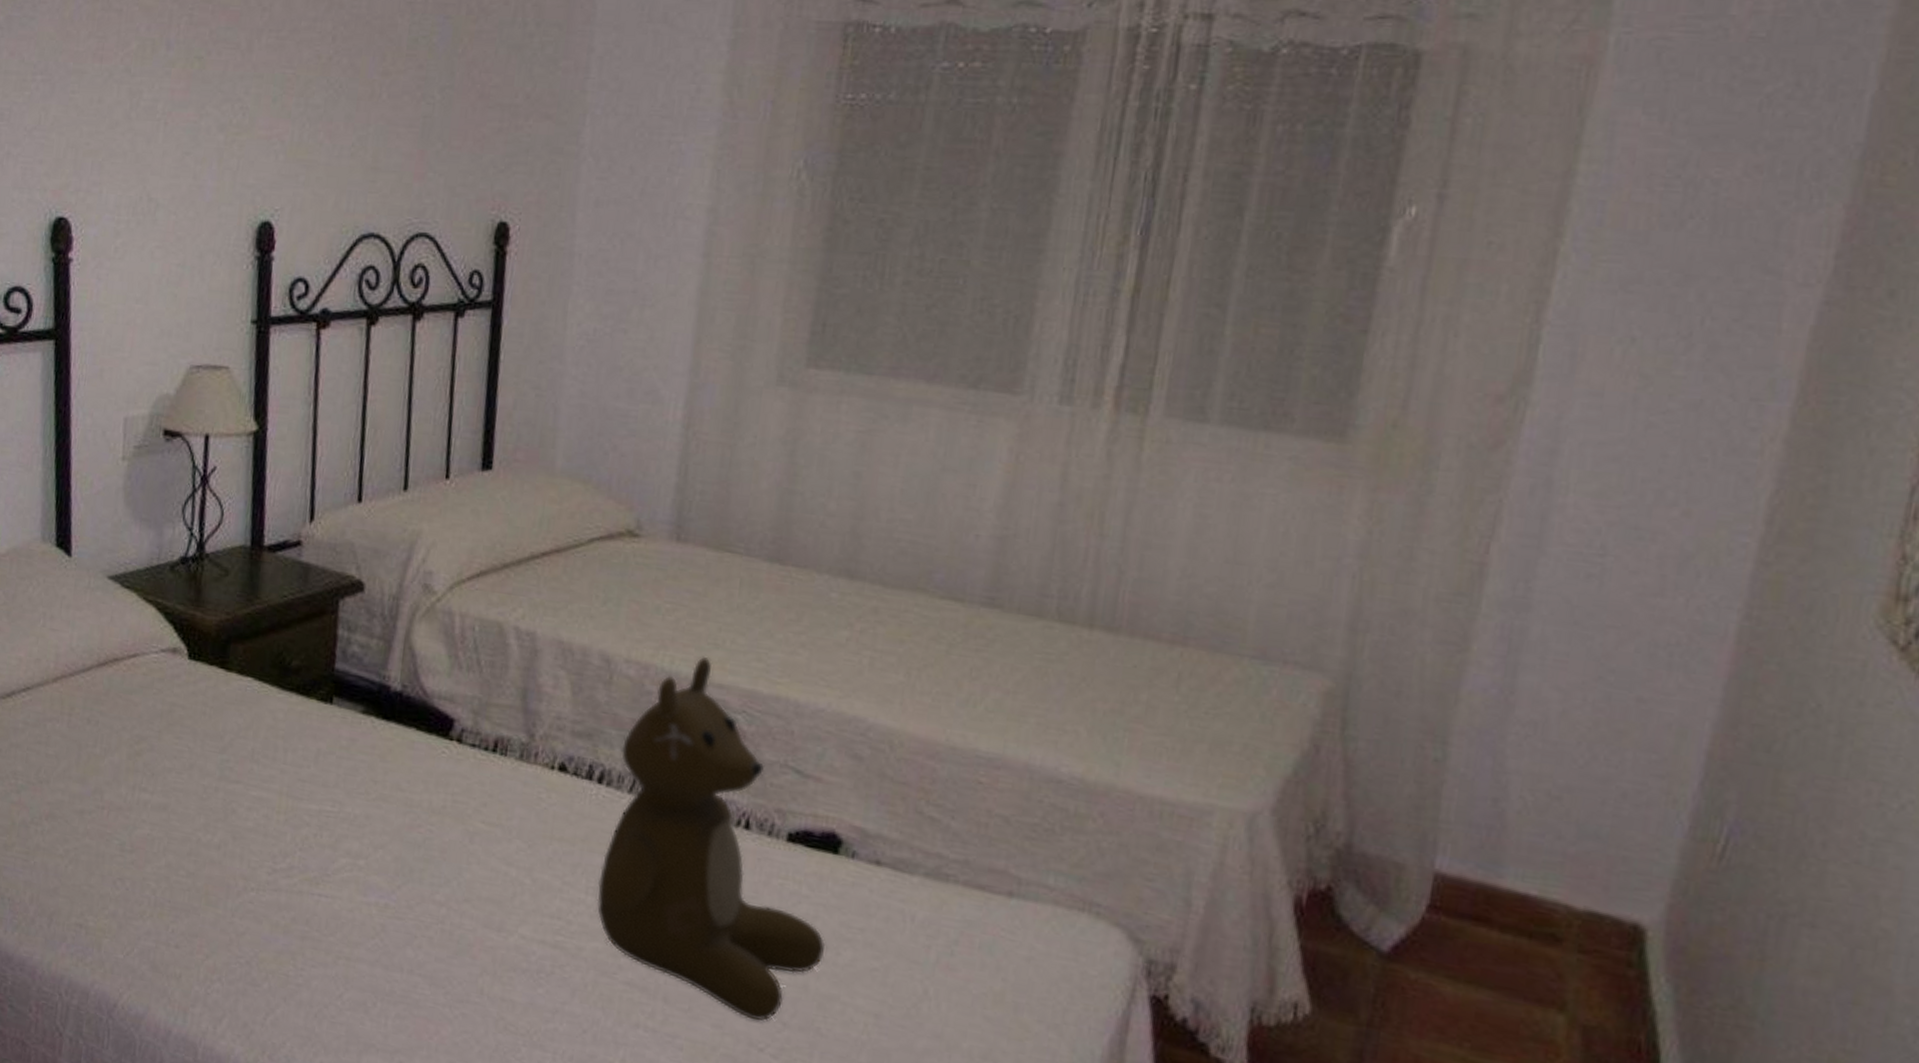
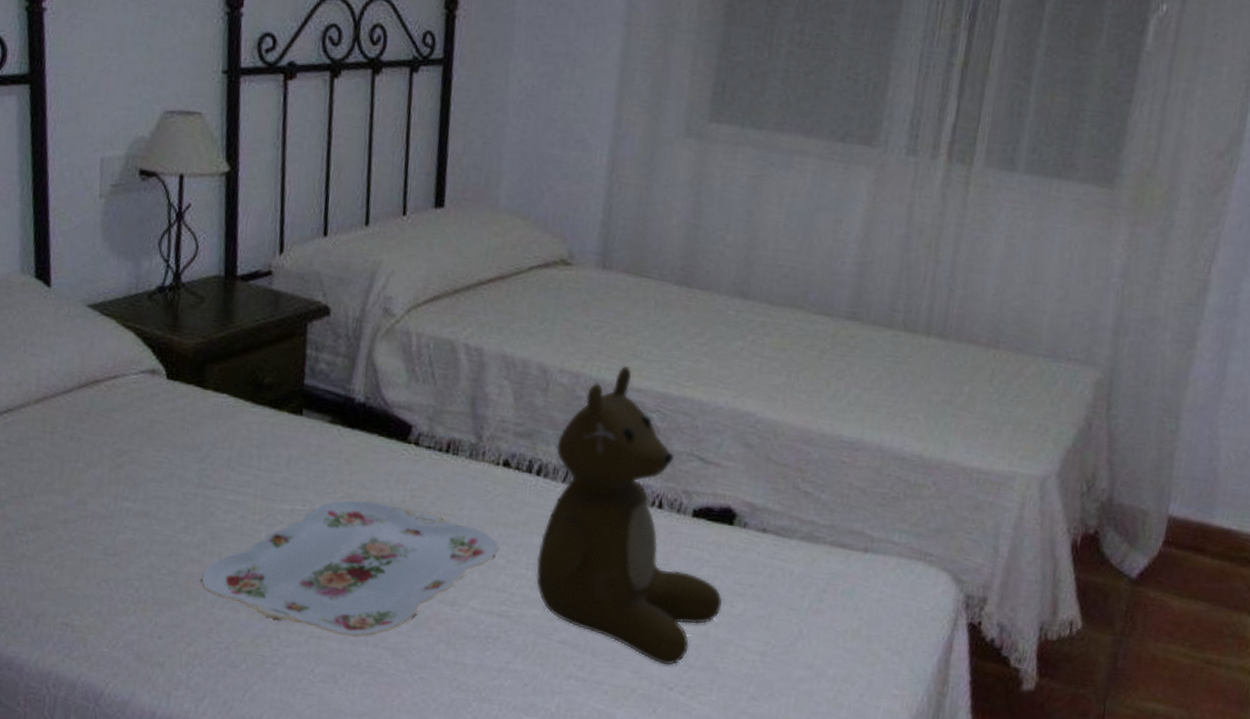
serving tray: none [222,802,554,961] -> present [202,500,499,637]

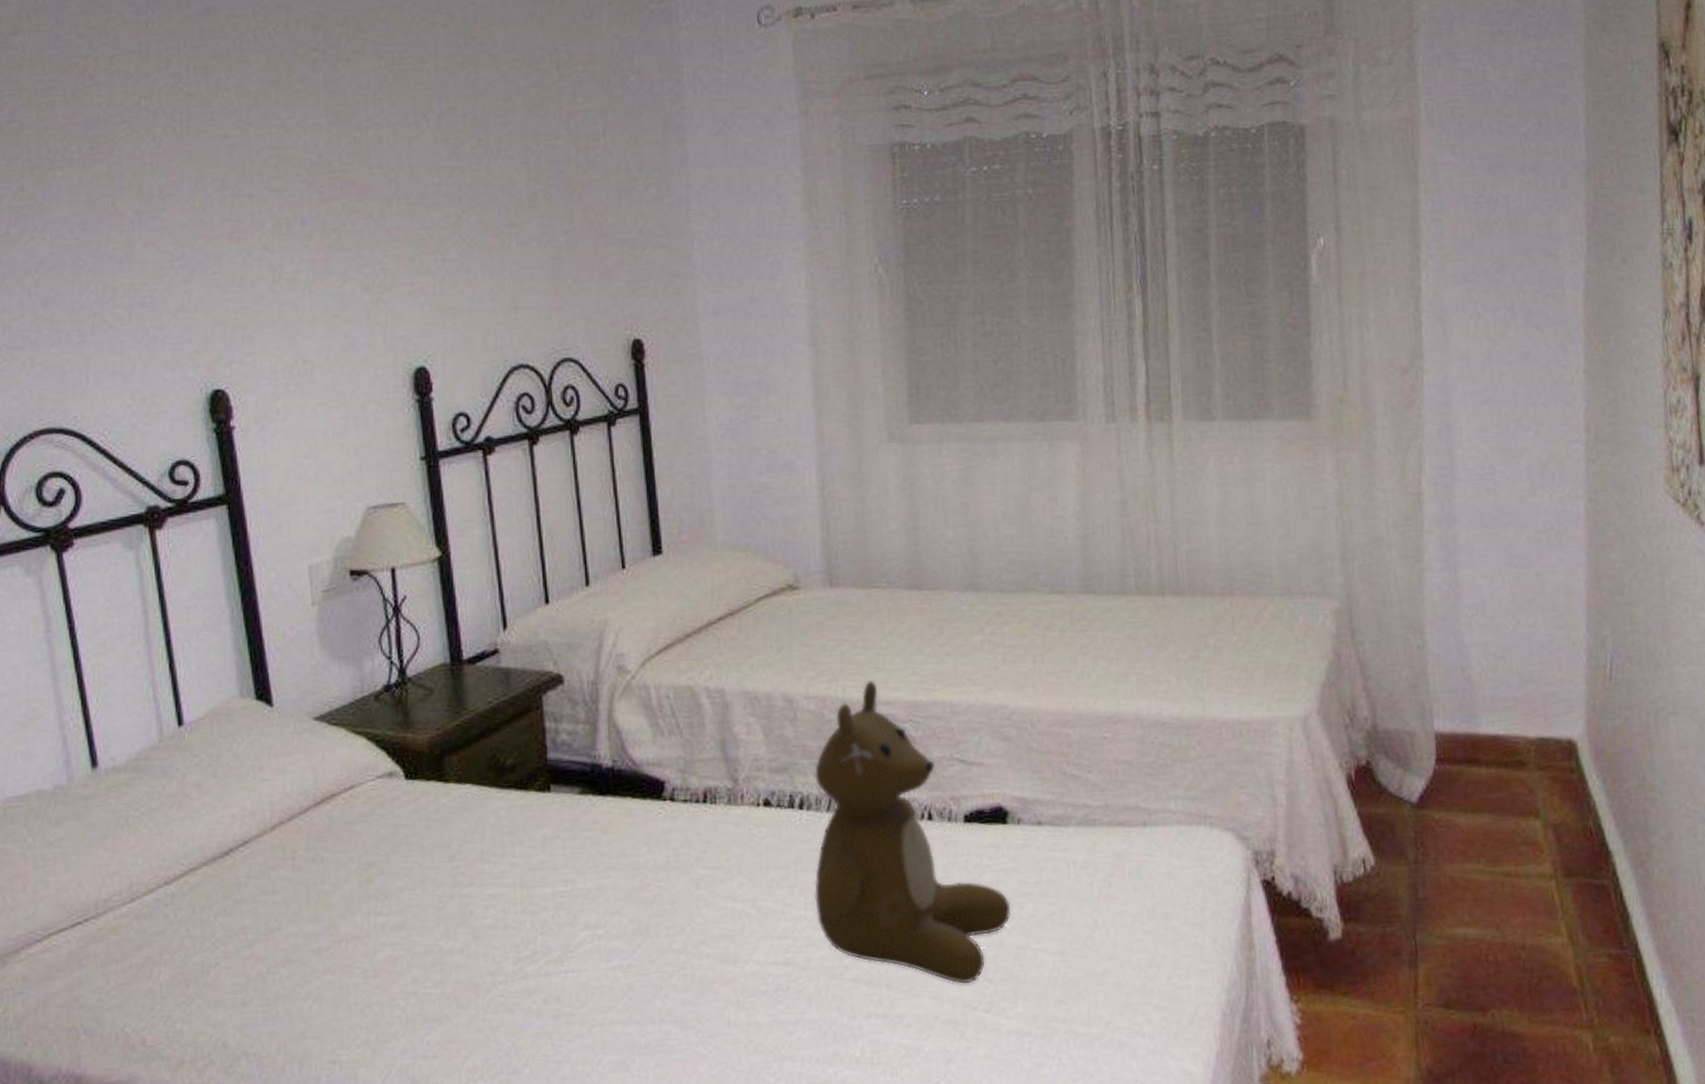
serving tray: present [202,500,499,637] -> none [470,867,774,1017]

